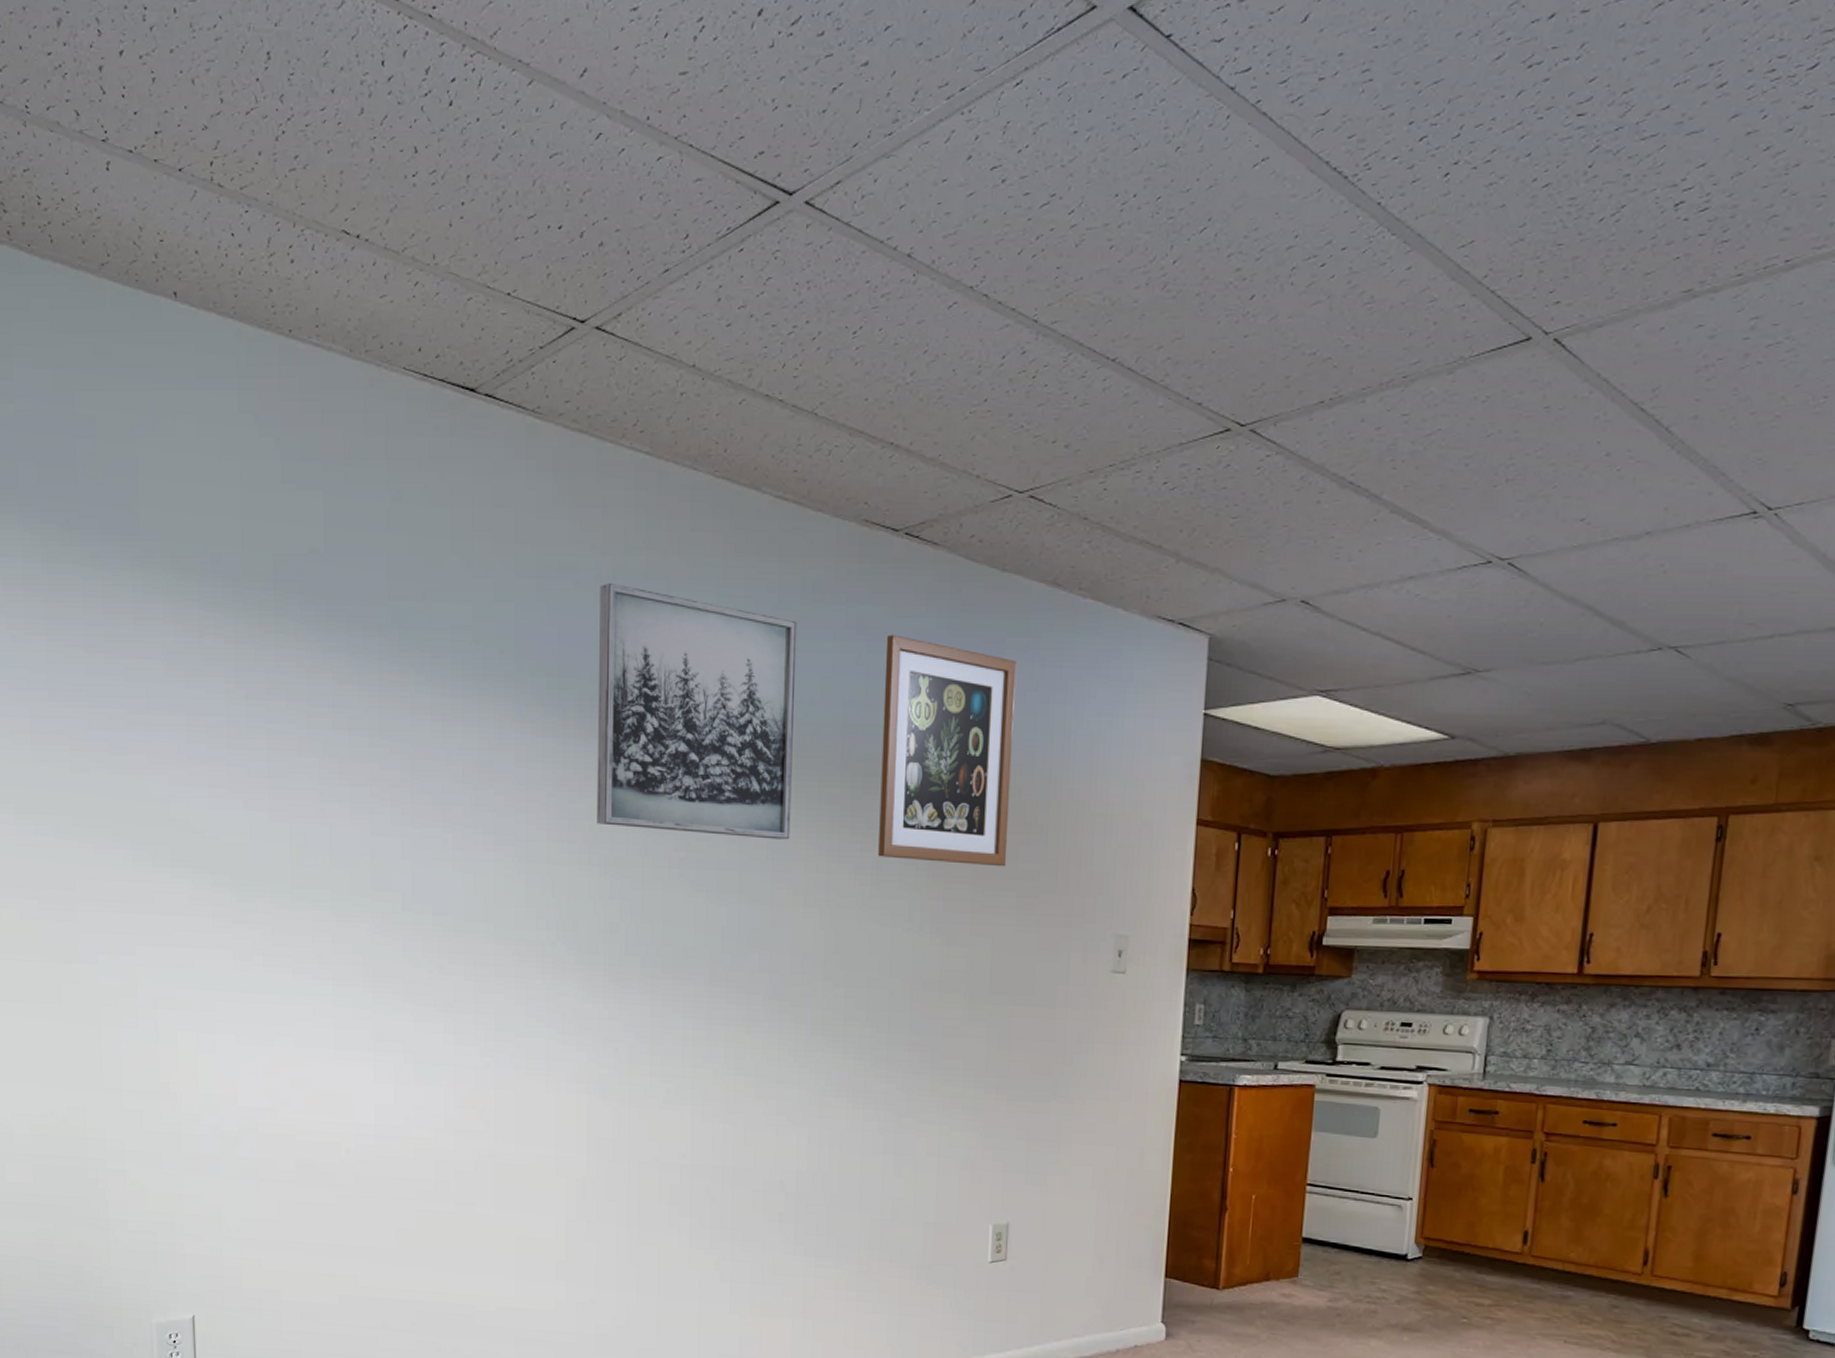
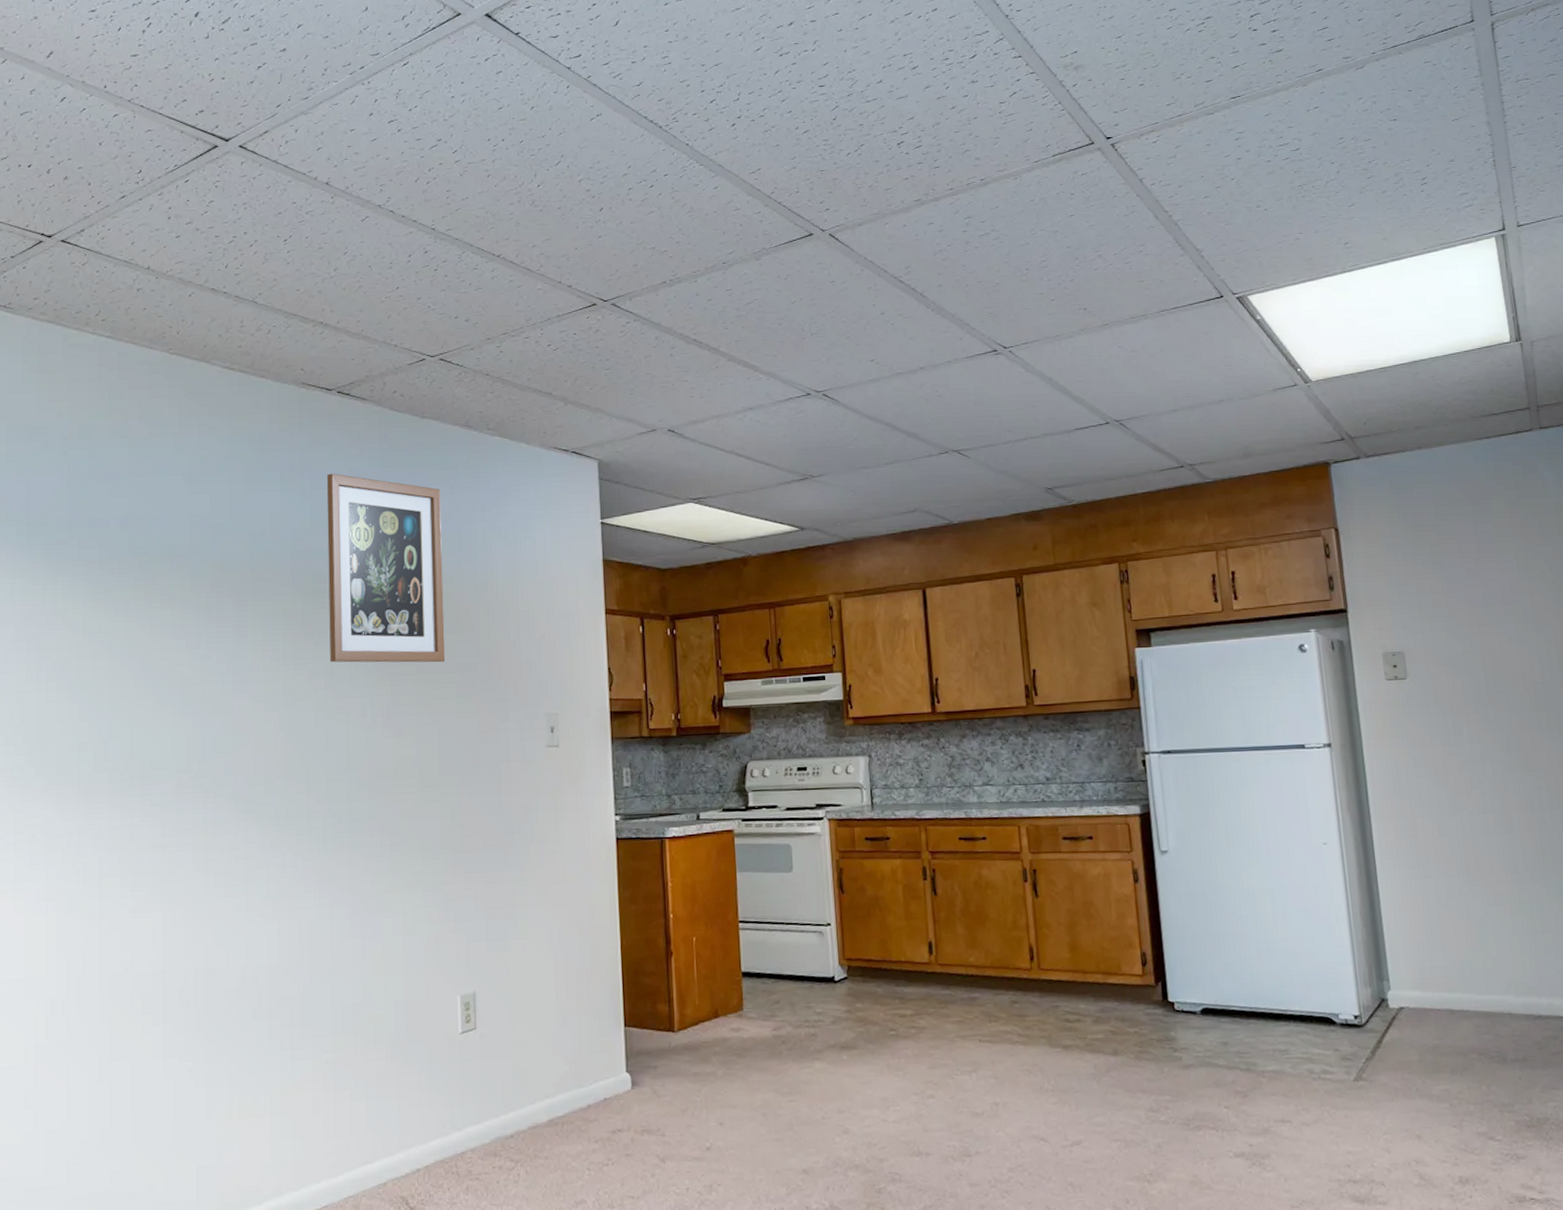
wall art: present [597,582,797,840] -> none [65,443,249,655]

